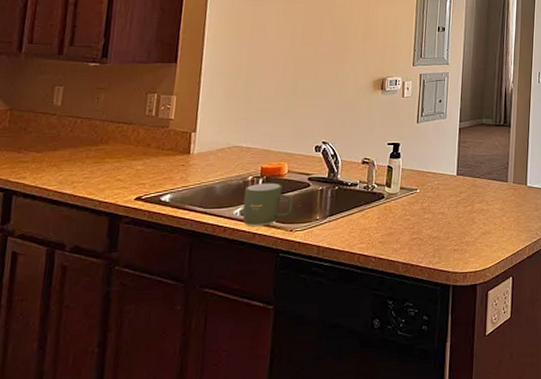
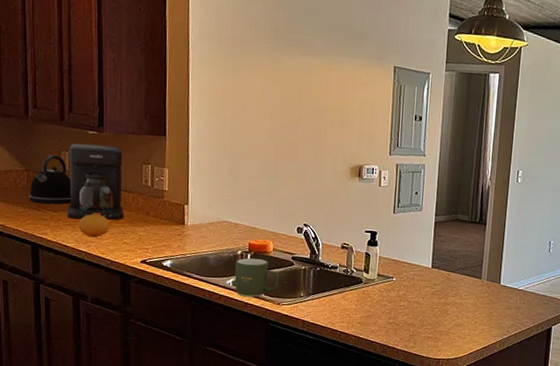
kettle: none [8,90,63,144] -> present [29,154,72,204]
coffee maker: none [52,76,126,158] -> present [67,143,124,220]
fruit: none [64,150,103,177] -> present [78,213,110,237]

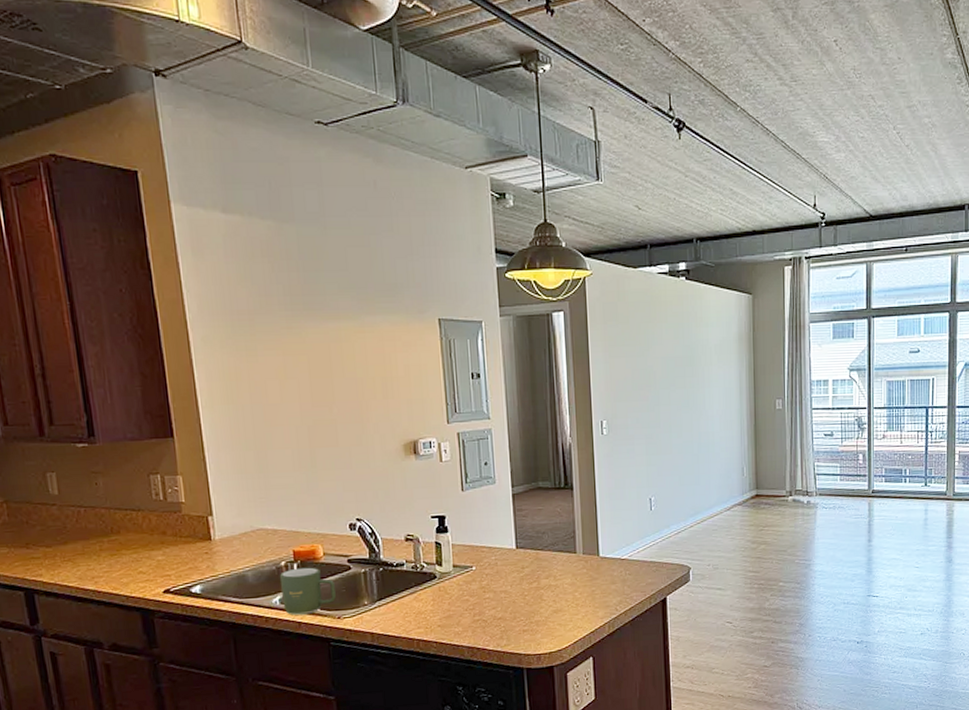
kettle: present [29,154,72,204] -> none [12,478,68,539]
coffee maker: present [67,143,124,220] -> none [55,458,136,553]
fruit: present [78,213,110,237] -> none [79,542,120,571]

